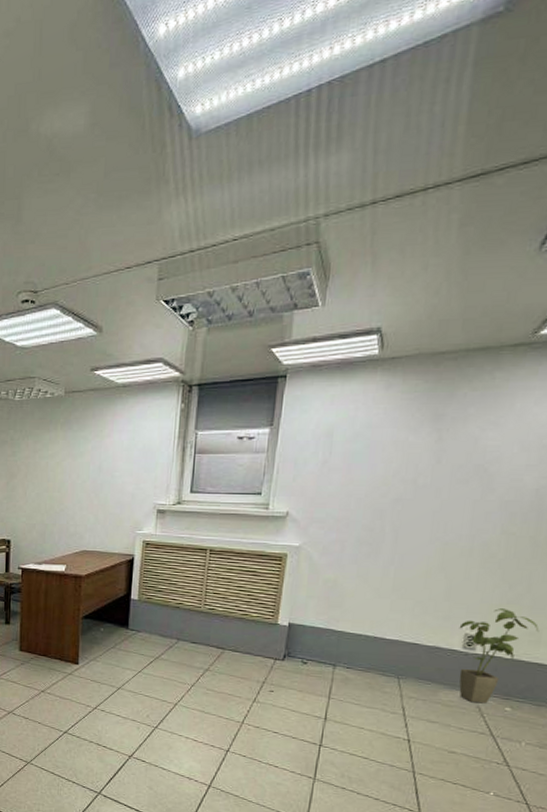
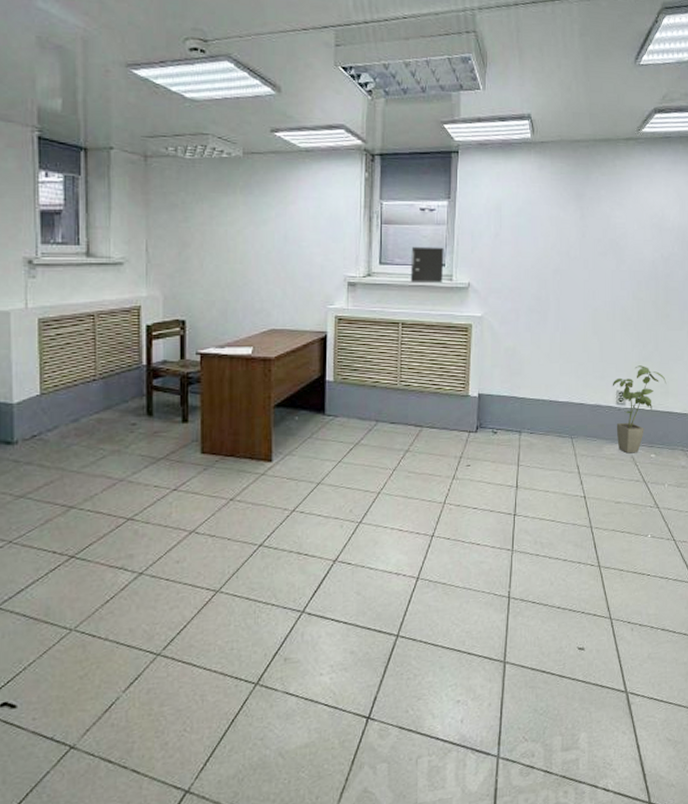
binder: none [221,475,262,512] -> present [410,246,444,284]

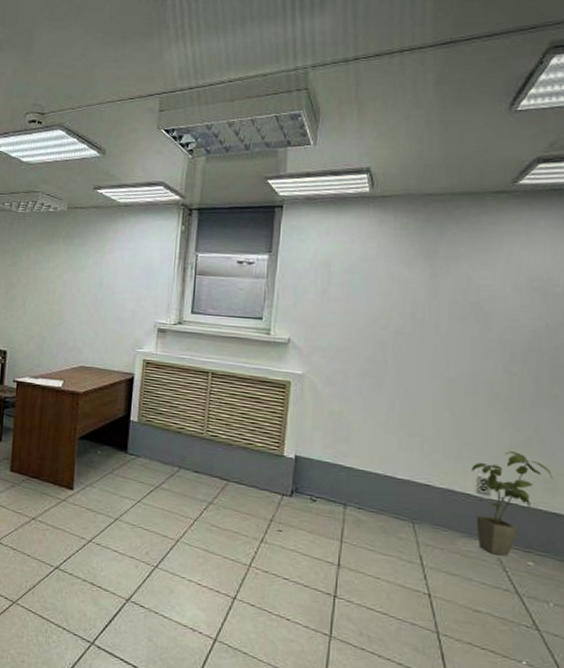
binder: present [410,246,444,284] -> none [223,298,262,337]

